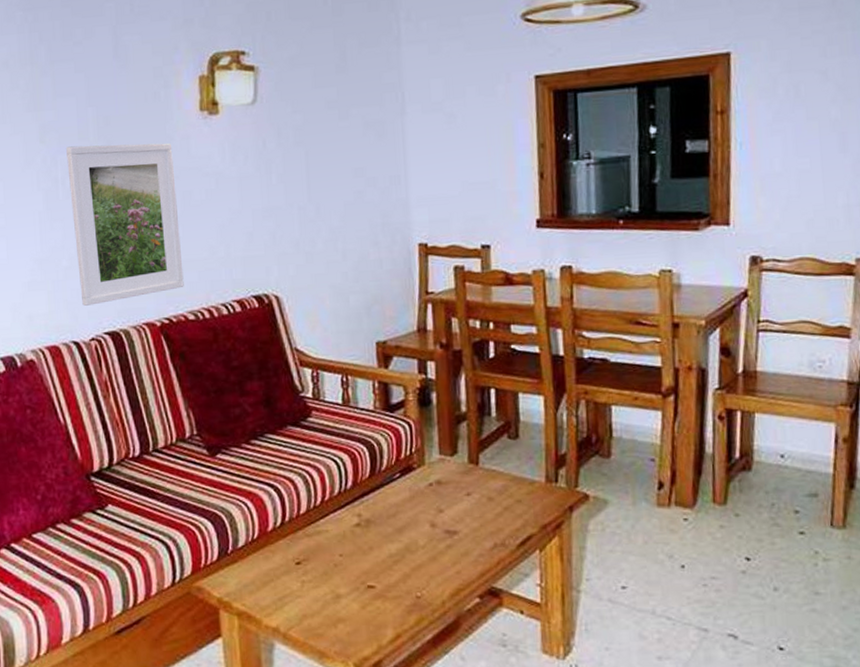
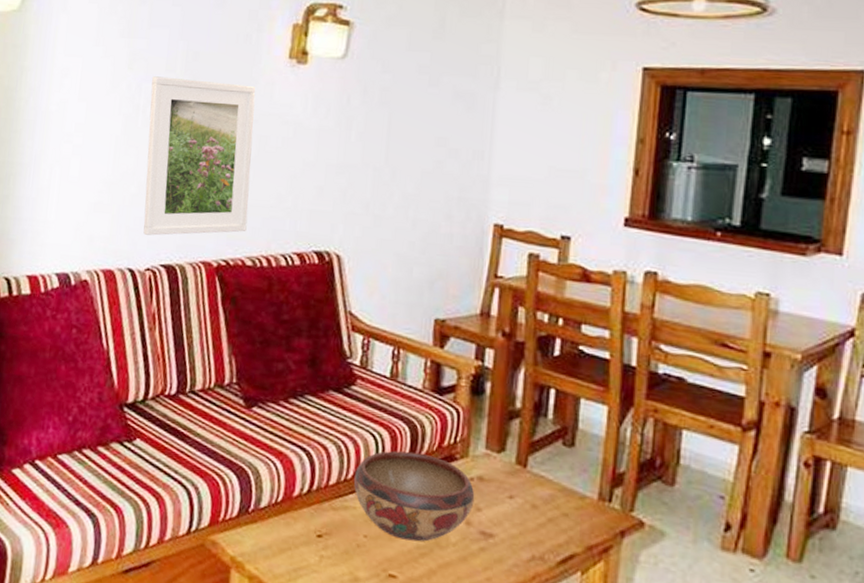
decorative bowl: none [322,469,436,552] -> present [353,450,475,542]

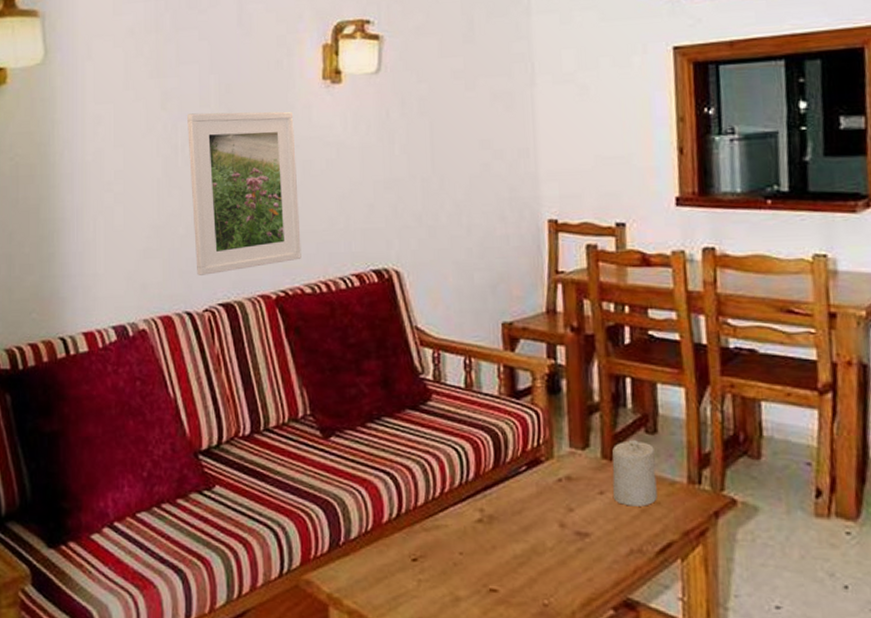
decorative bowl: present [353,450,475,542] -> none [441,460,566,552]
candle: none [523,450,569,516] -> present [612,440,657,507]

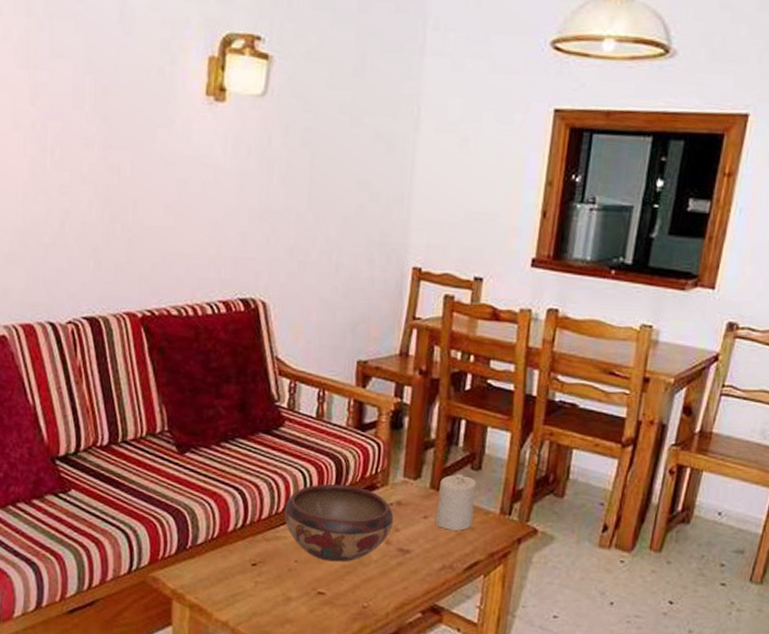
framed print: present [187,111,301,275] -> none [58,113,173,287]
decorative bowl: none [441,460,566,552] -> present [284,484,394,562]

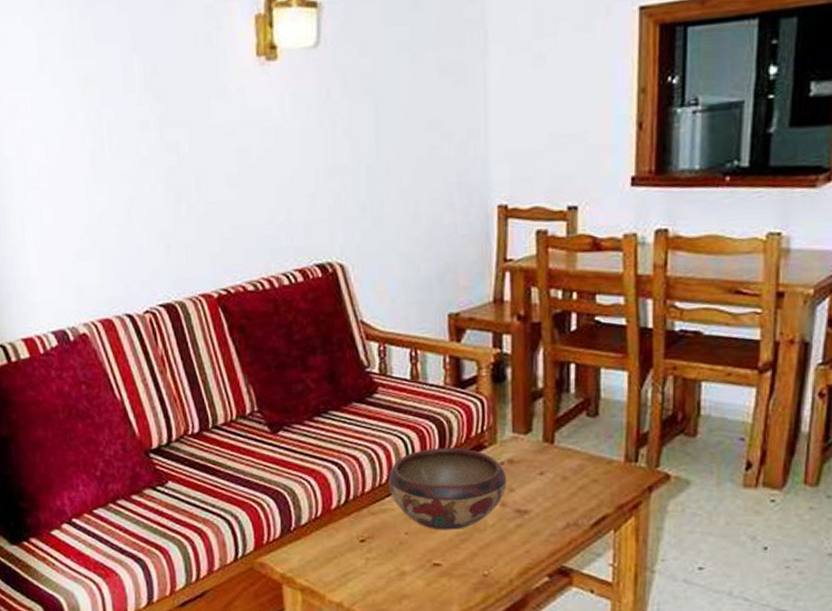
candle: present [435,474,476,531] -> none [553,423,595,485]

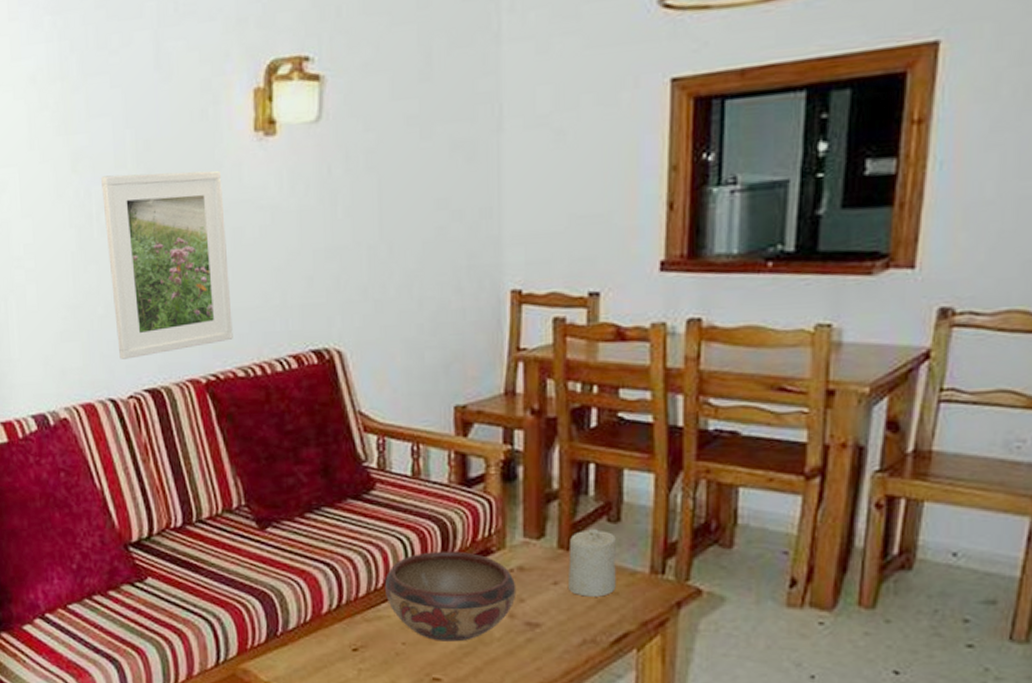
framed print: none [111,94,242,276] -> present [101,170,233,359]
candle: none [553,423,595,485] -> present [569,529,616,597]

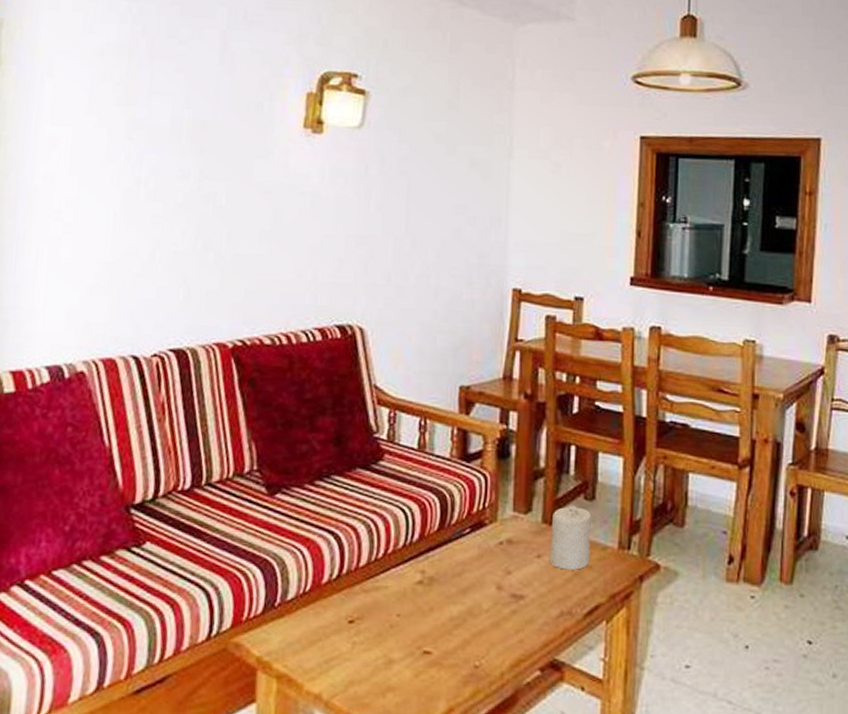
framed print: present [101,170,233,359] -> none [148,147,270,318]
decorative bowl: present [384,551,517,642] -> none [384,522,505,614]

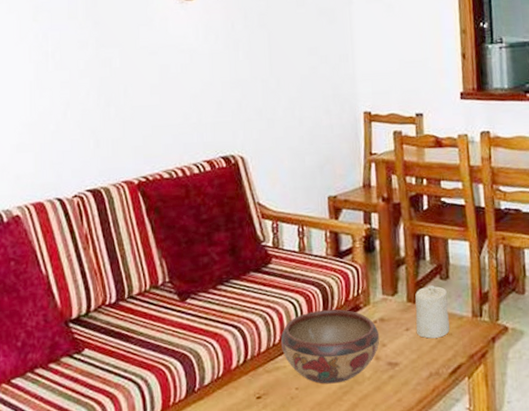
decorative bowl: none [384,522,505,614] -> present [280,309,380,384]

